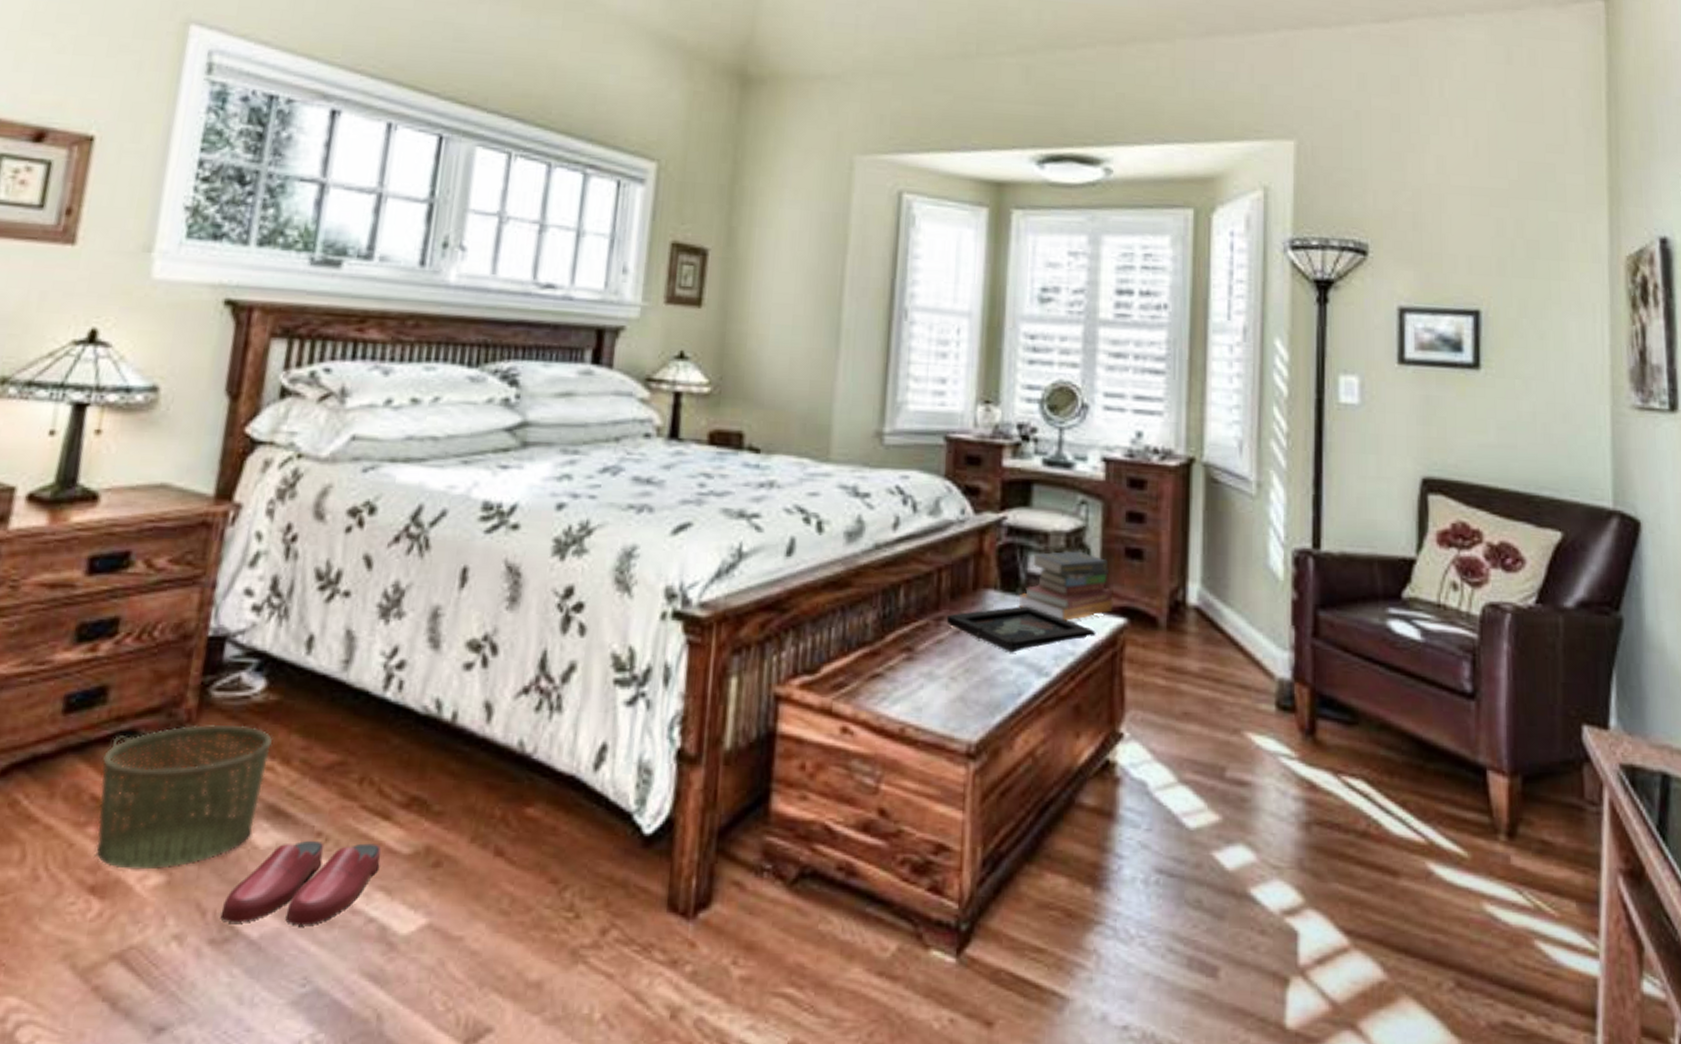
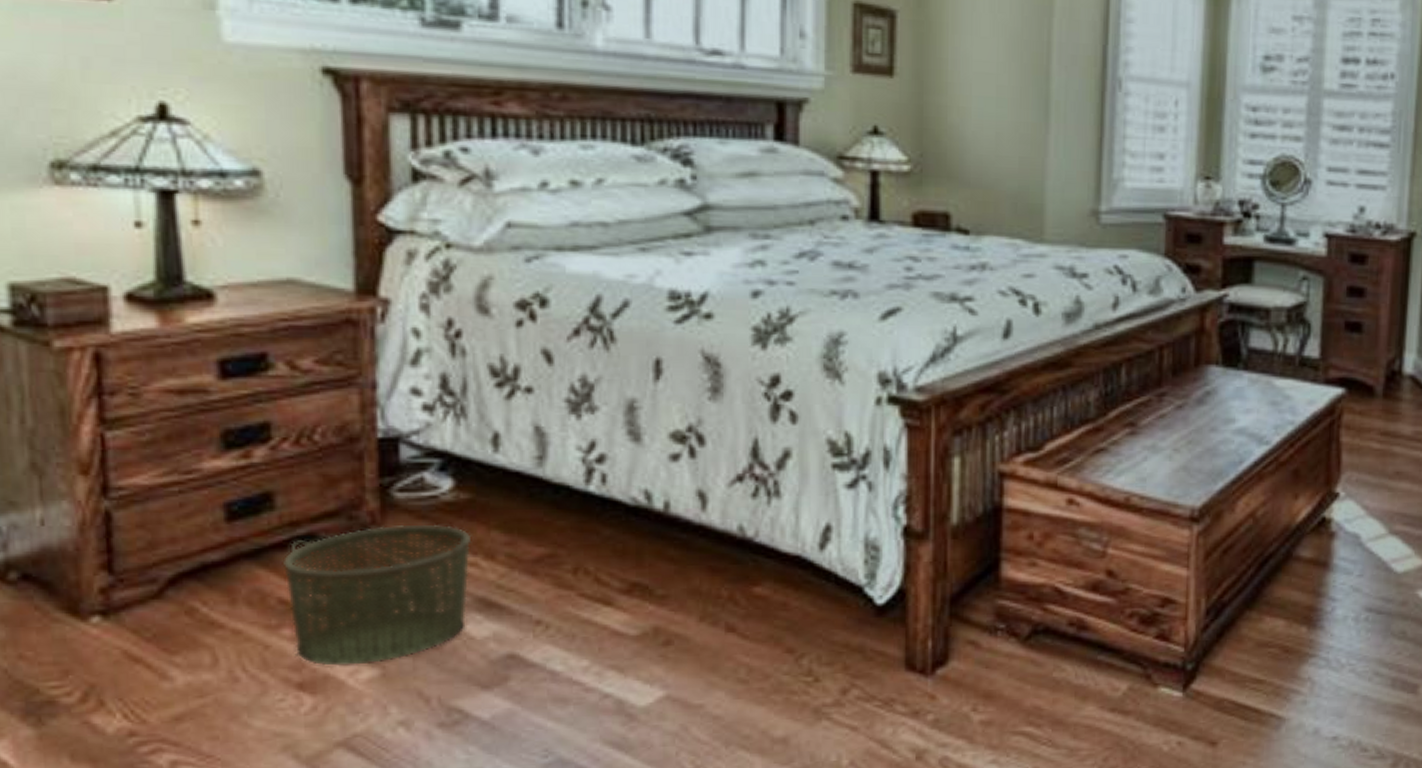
slippers: present [222,840,382,925] -> none [446,628,608,707]
decorative tray: present [946,605,1096,653] -> none [1168,379,1315,424]
books: present [1018,550,1113,621] -> none [1239,326,1332,393]

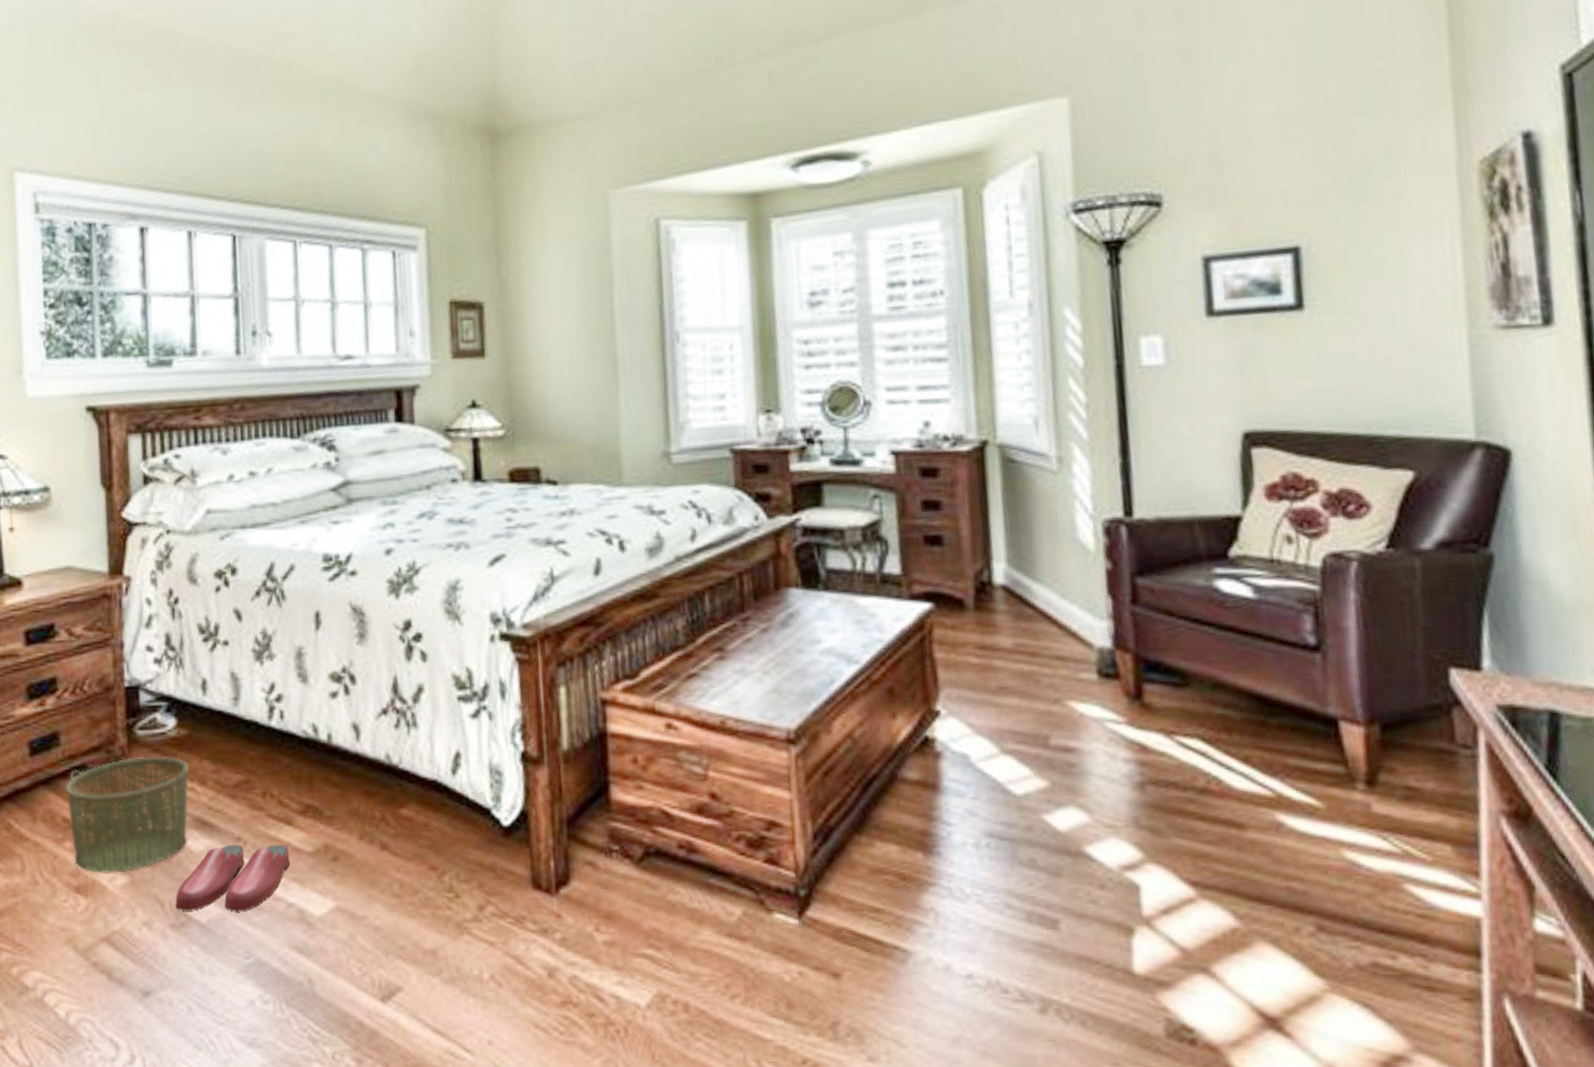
slippers: none [446,628,608,707] -> present [175,844,290,911]

